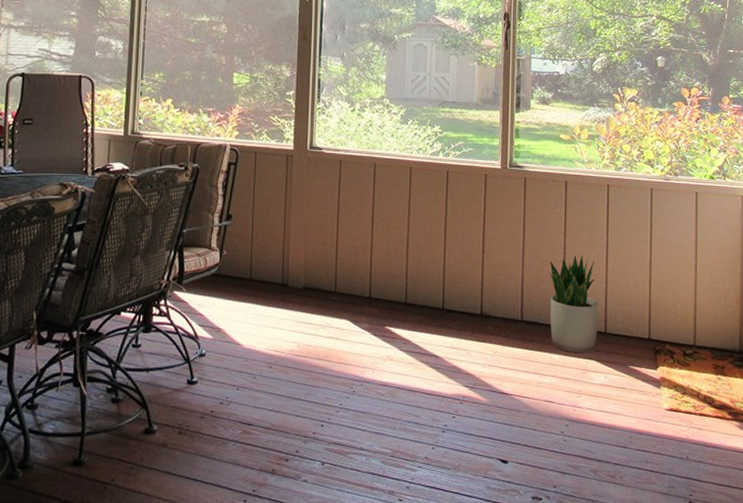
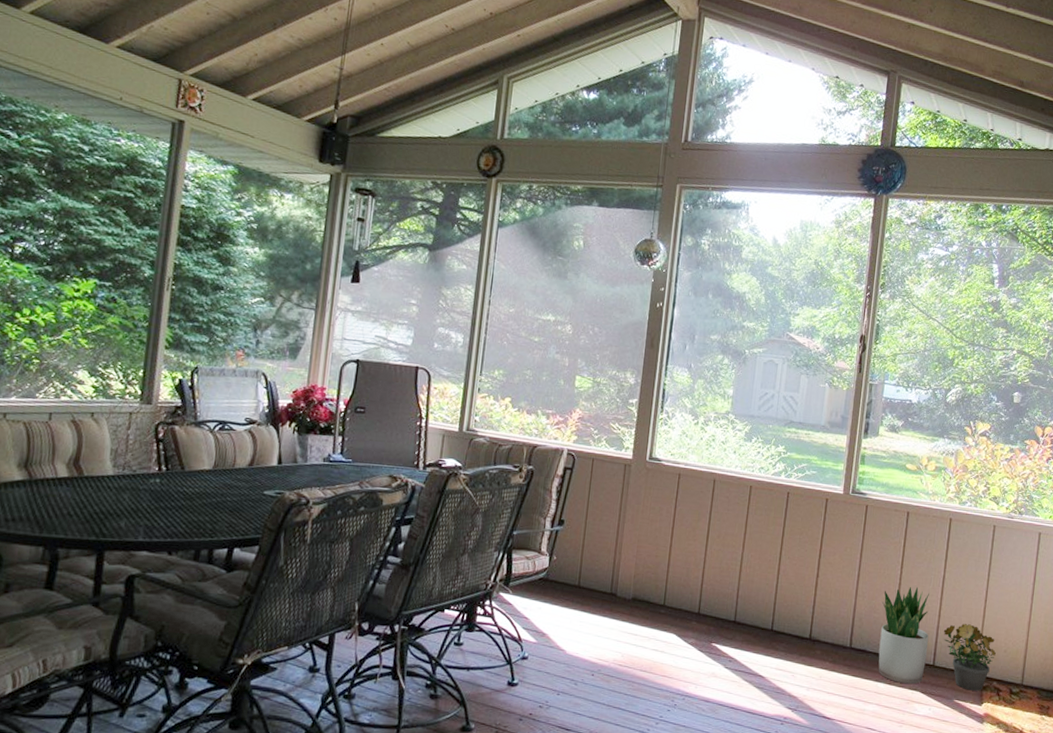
flowerpot: none [612,289,665,355] -> present [943,624,996,691]

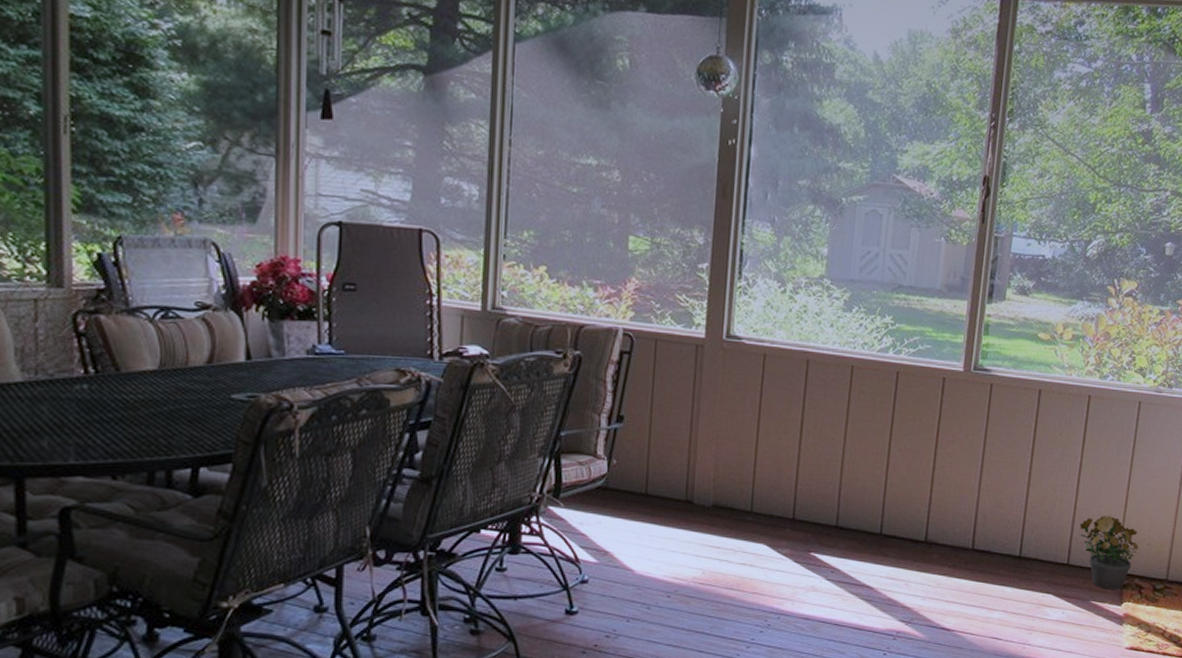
planter: present [878,586,929,685] -> none [1004,476,1064,587]

